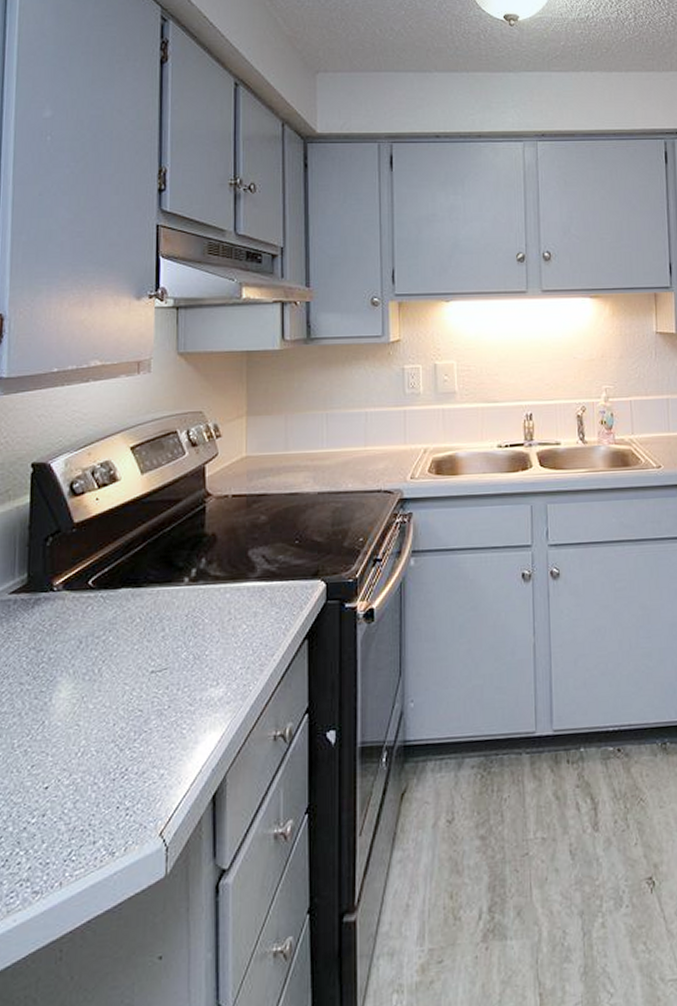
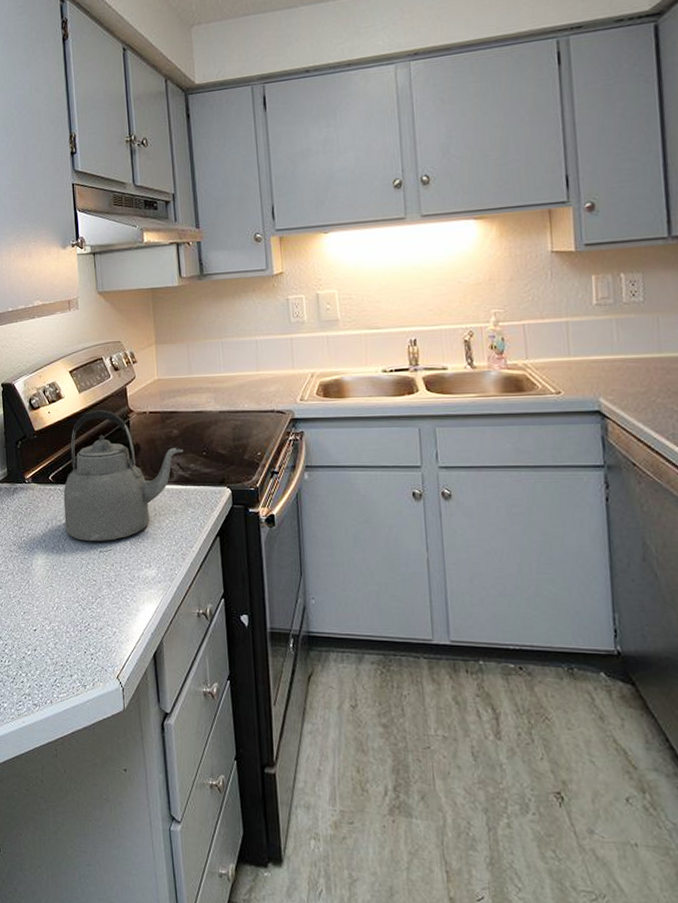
kettle: none [105,493,271,661] -> present [63,409,184,542]

